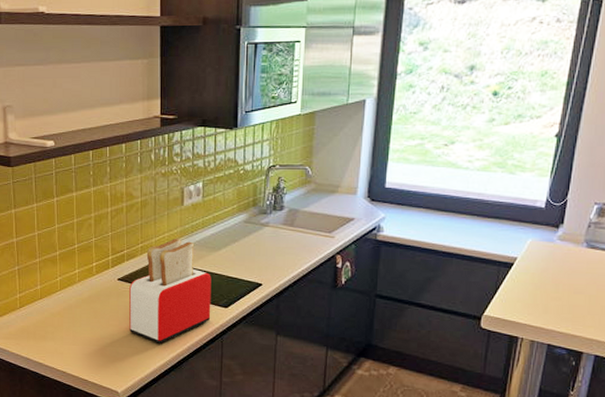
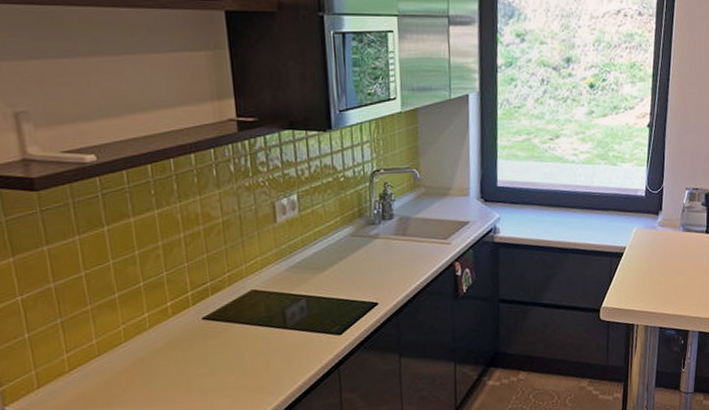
toaster: present [129,239,211,344] -> none [218,262,323,388]

